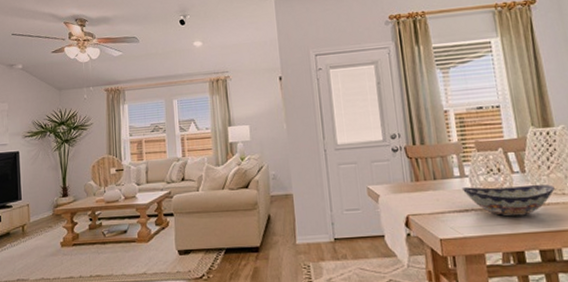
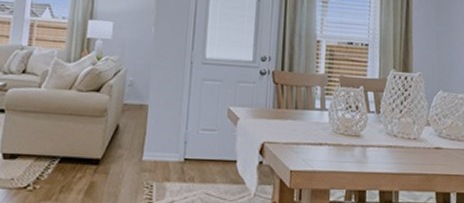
decorative bowl: present [461,184,555,217] -> none [319,121,403,156]

